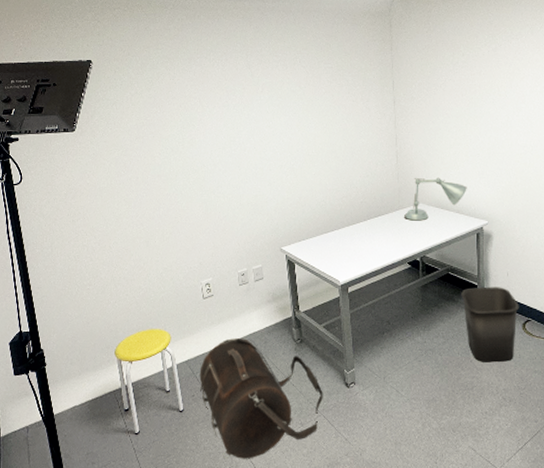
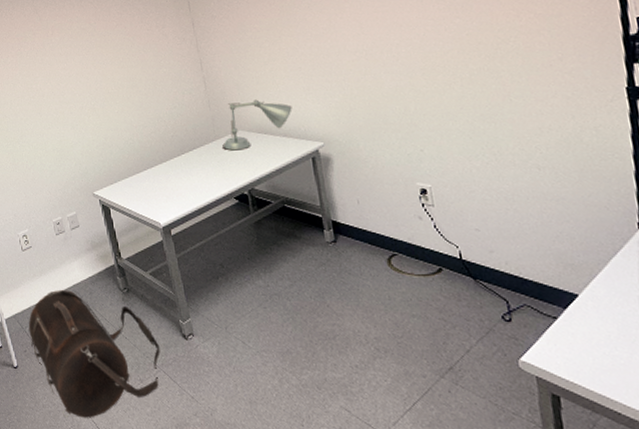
waste bin: present [461,286,519,363] -> none [303,217,382,307]

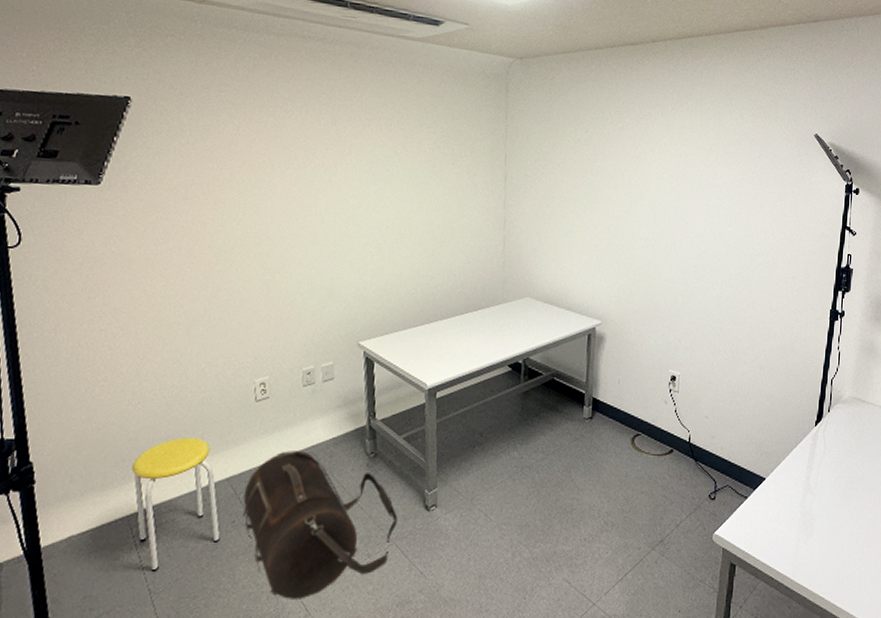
desk lamp: present [222,99,293,151] -> none [508,268,581,318]

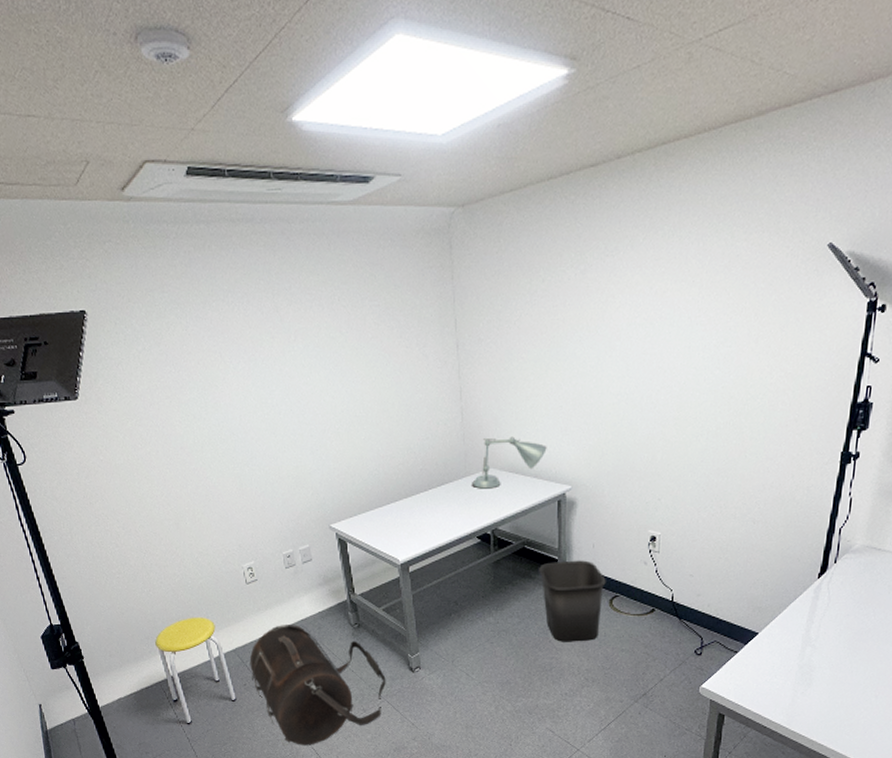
desk lamp: none [508,268,581,318] -> present [472,436,547,489]
waste bin: none [566,395,629,482] -> present [539,560,606,642]

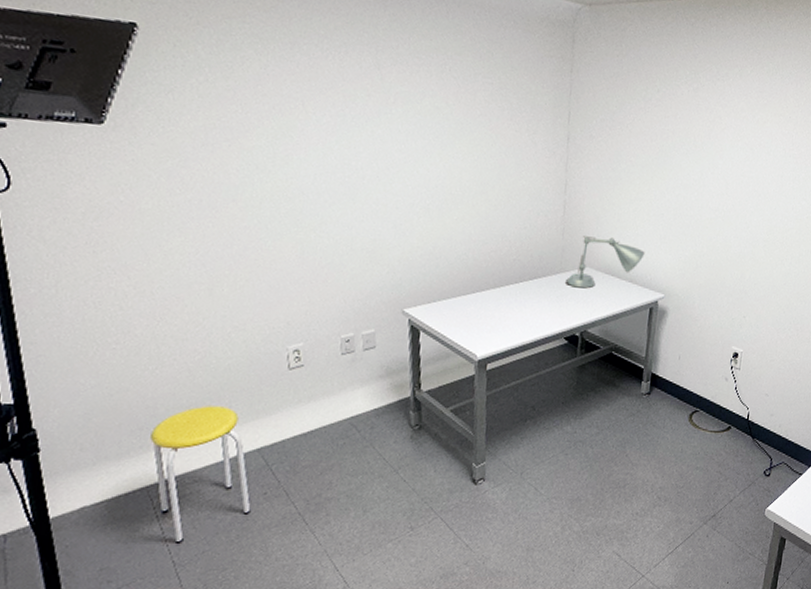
duffel bag: present [249,625,386,745] -> none [275,421,443,571]
waste bin: present [539,560,606,642] -> none [623,370,688,458]

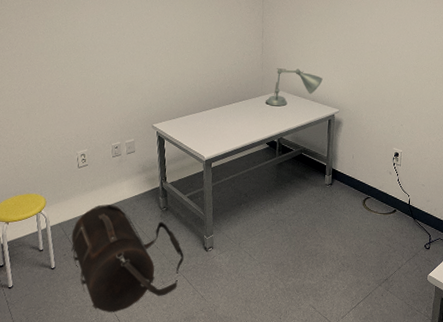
duffel bag: none [275,421,443,571] -> present [71,204,184,312]

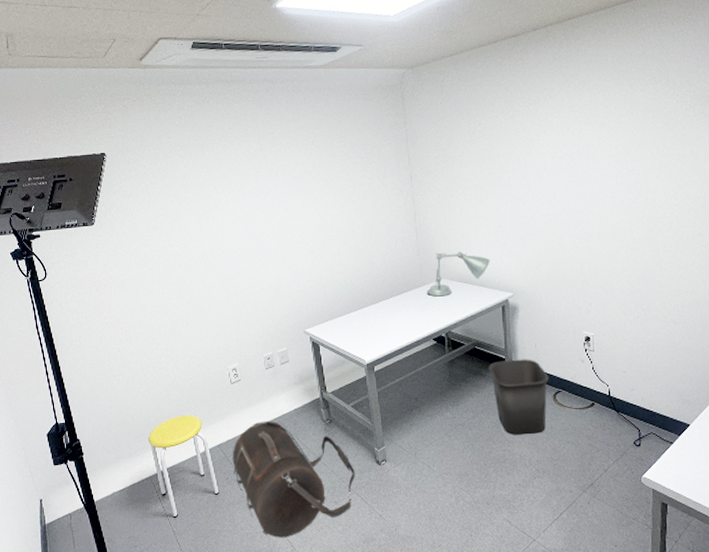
waste bin: none [311,167,361,233] -> present [489,359,549,435]

